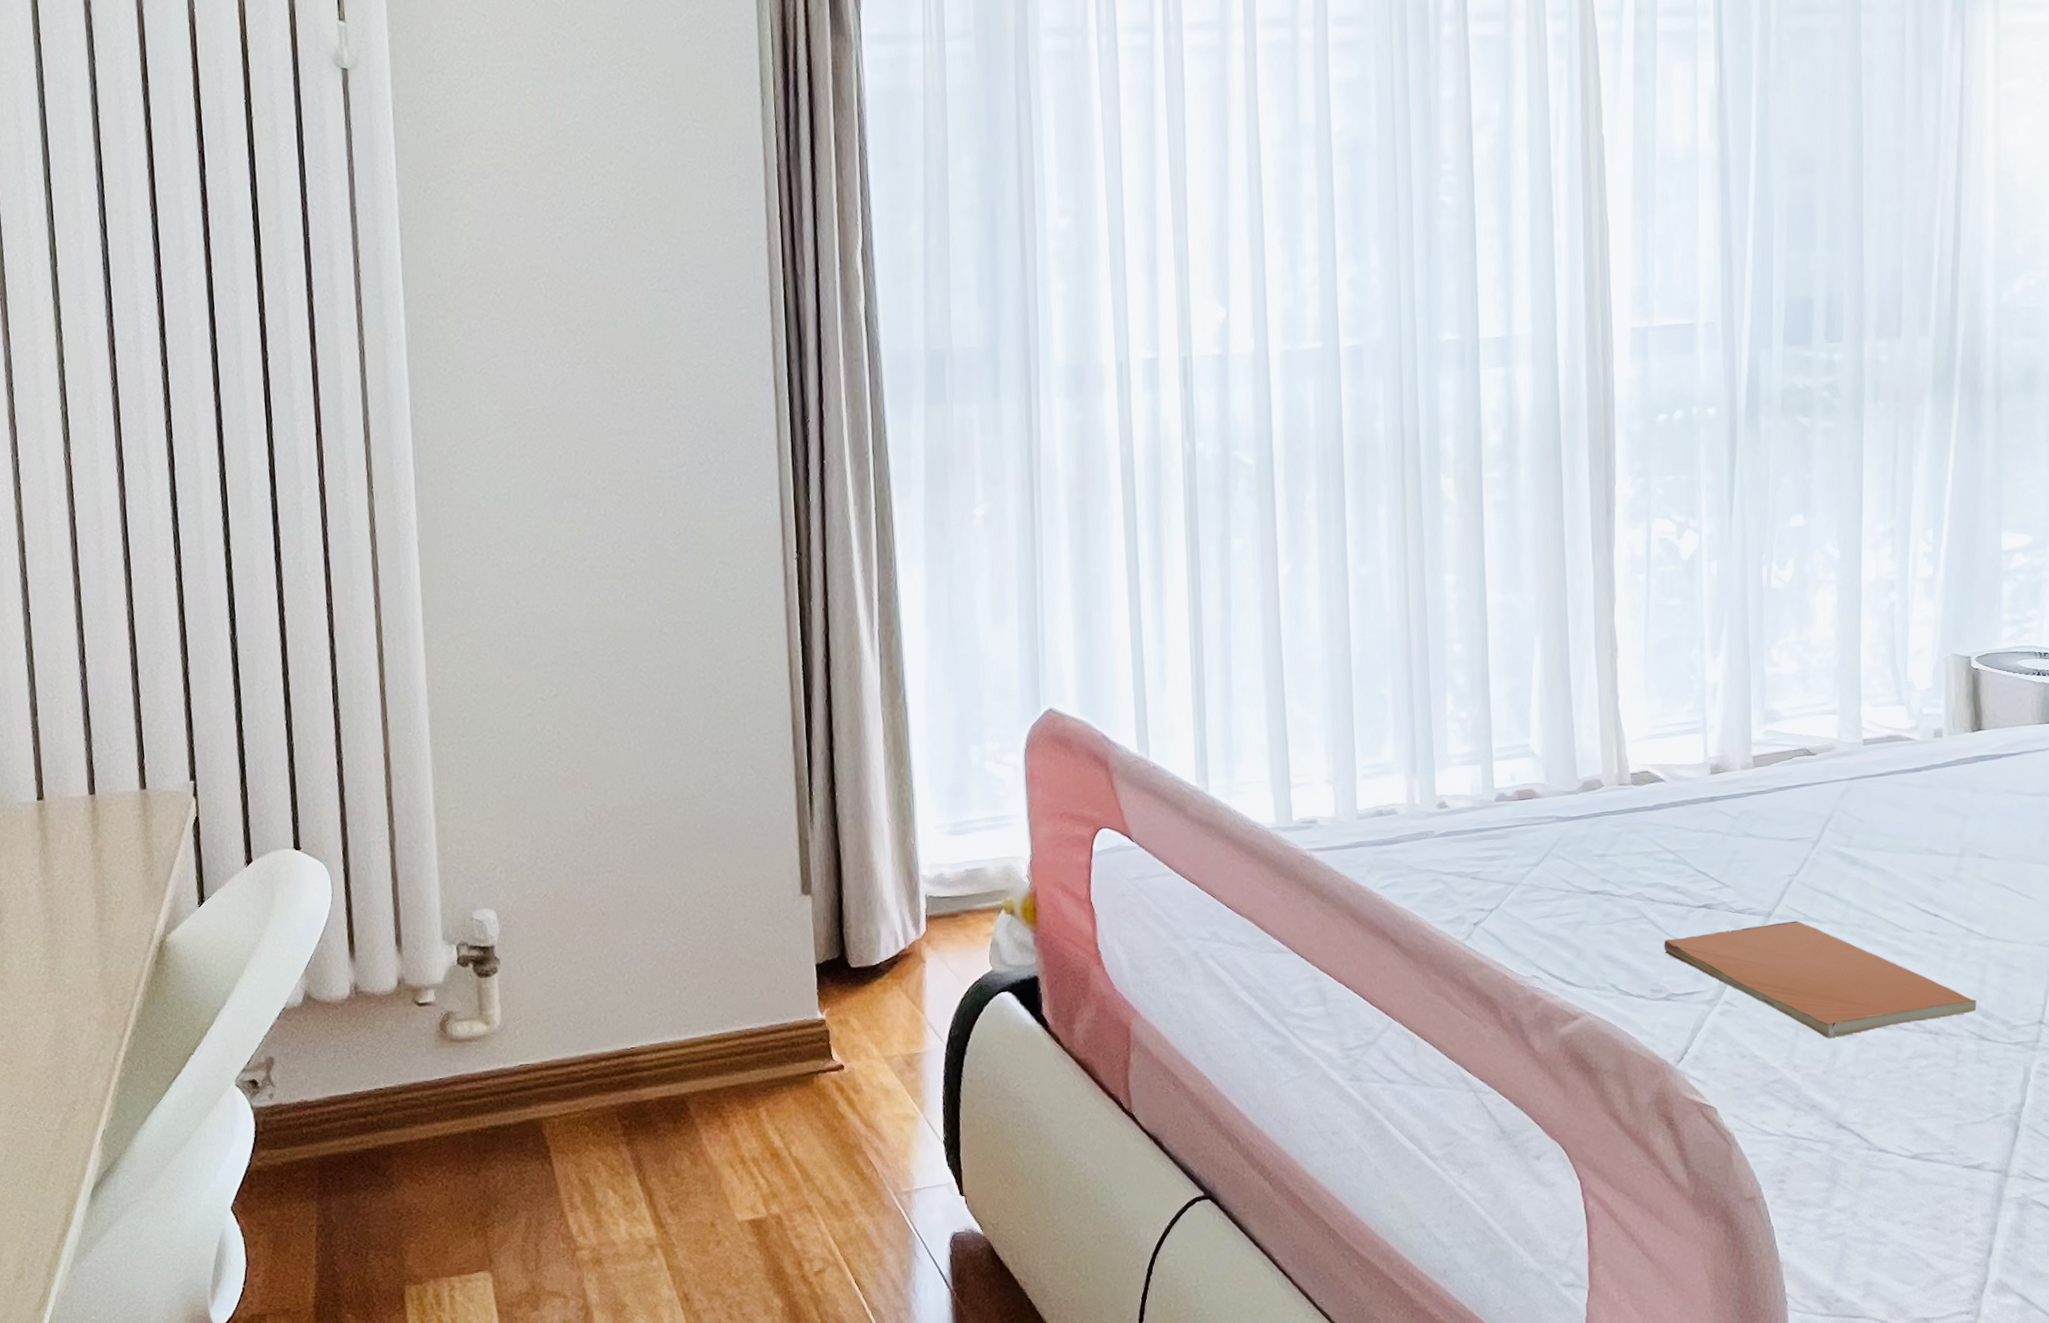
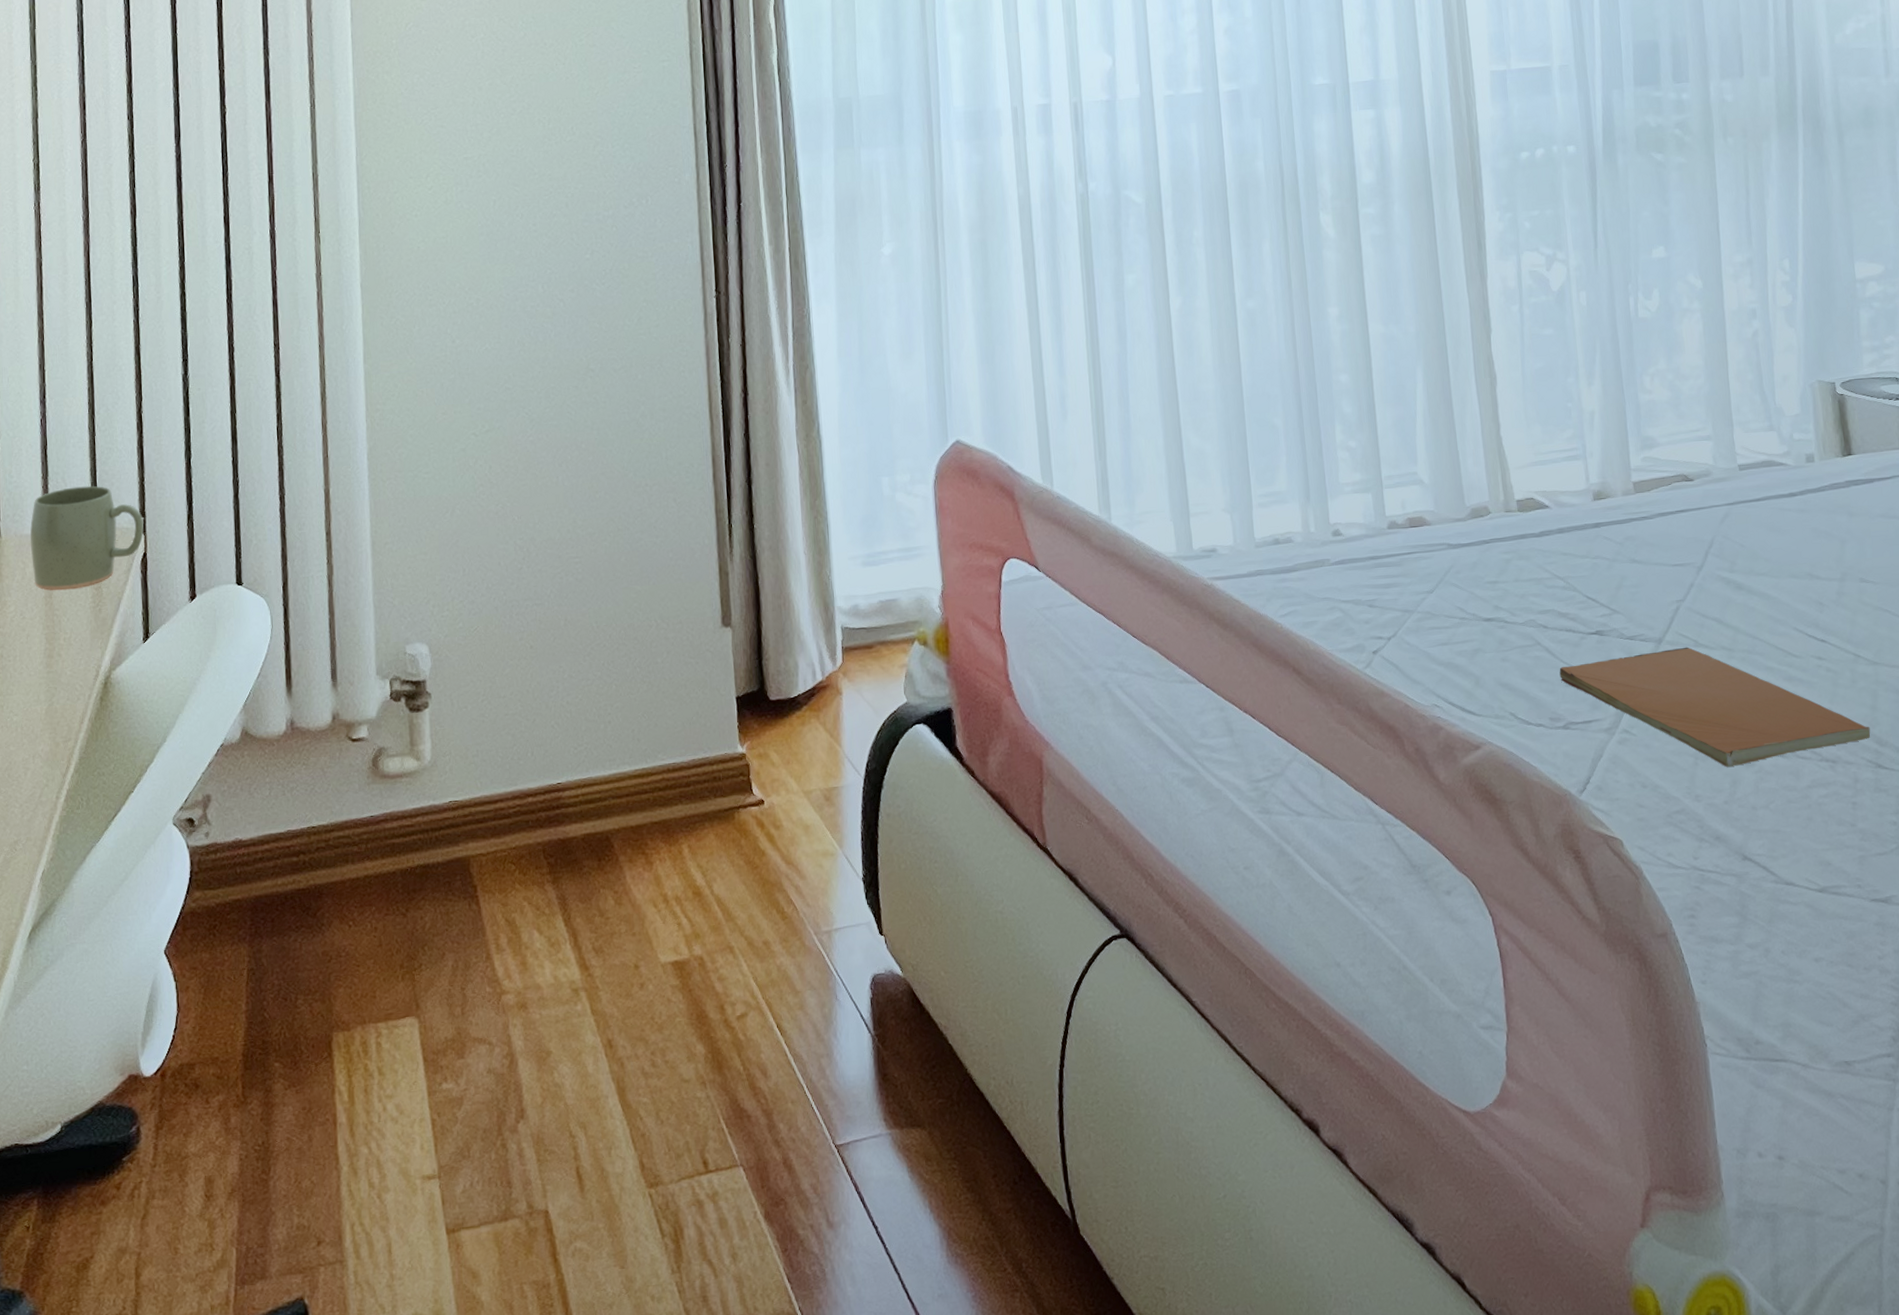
mug: none [75,748,195,854] -> present [30,485,144,590]

